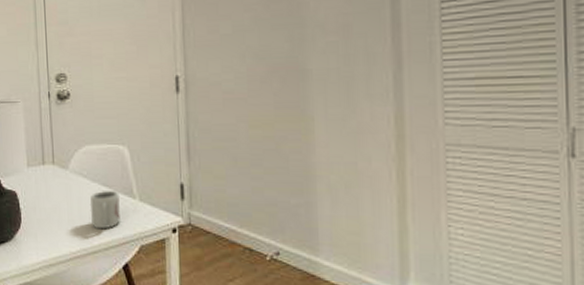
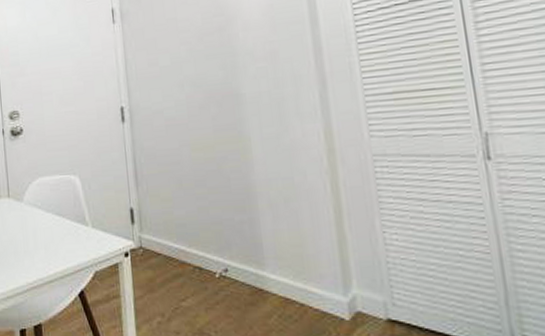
cup: present [89,191,120,229] -> none [44,220,75,258]

